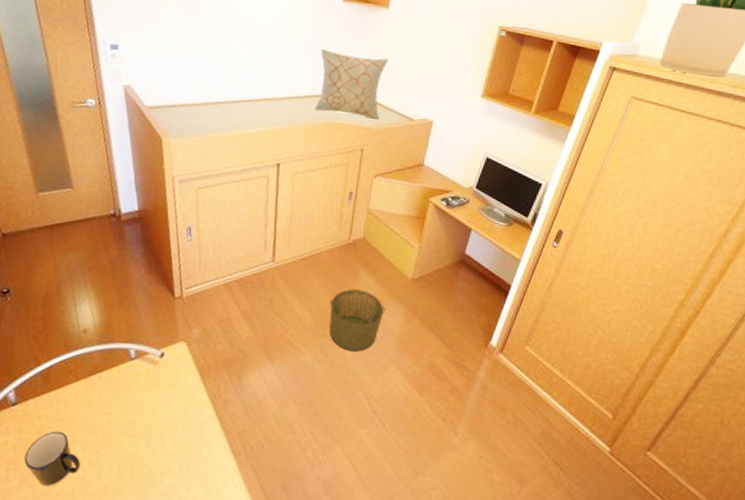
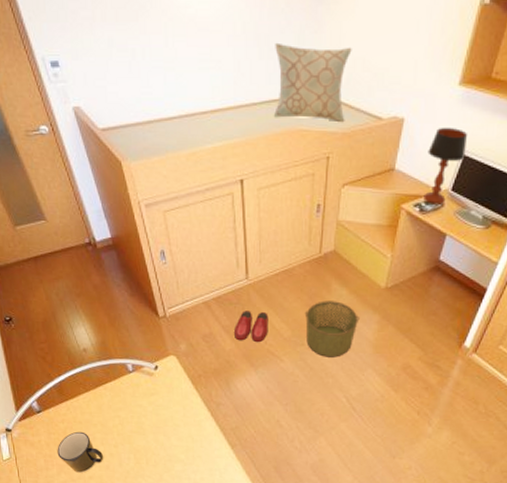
slippers: none [253,295,292,330] -> present [235,310,269,342]
table lamp: none [450,131,490,201] -> present [423,127,468,205]

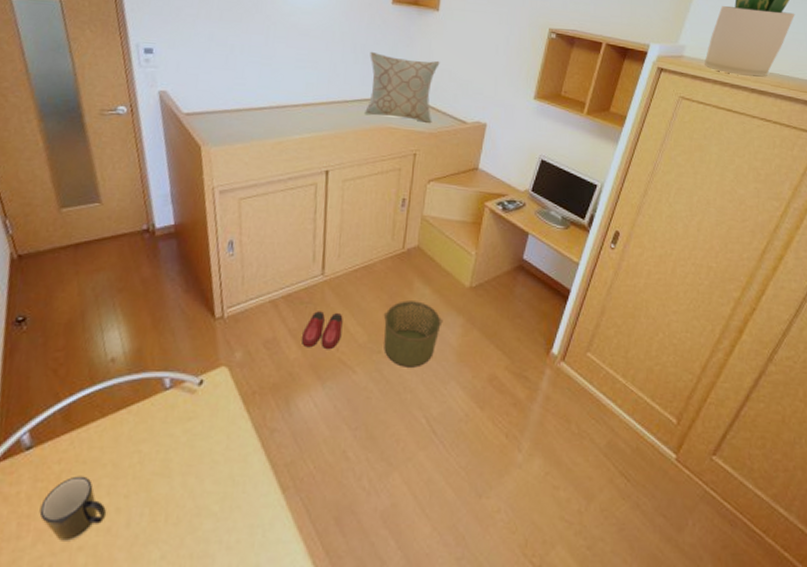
table lamp: present [423,127,468,205] -> none [506,133,544,204]

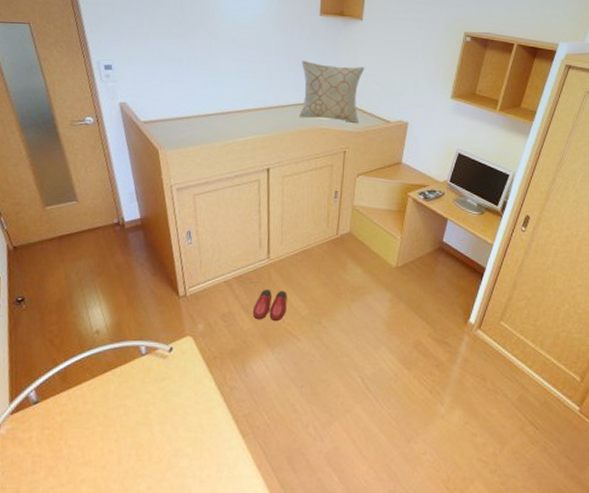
mug: present [39,476,107,541] -> none [48,424,102,475]
basket: present [383,300,443,368] -> none [321,279,373,336]

